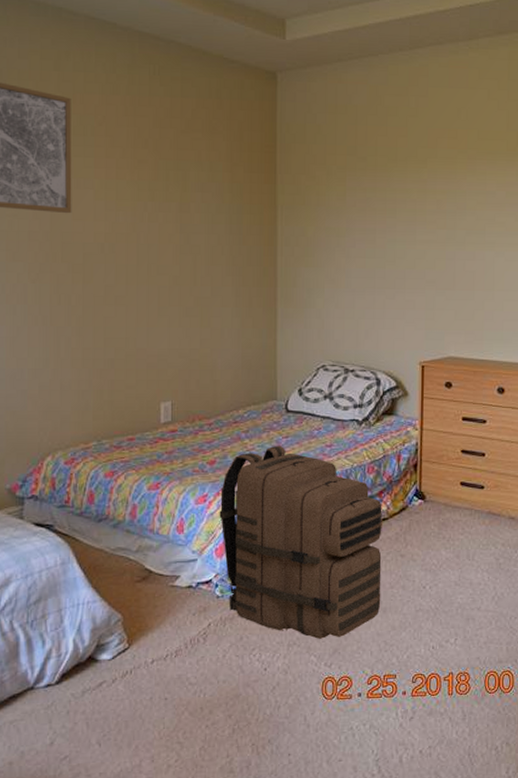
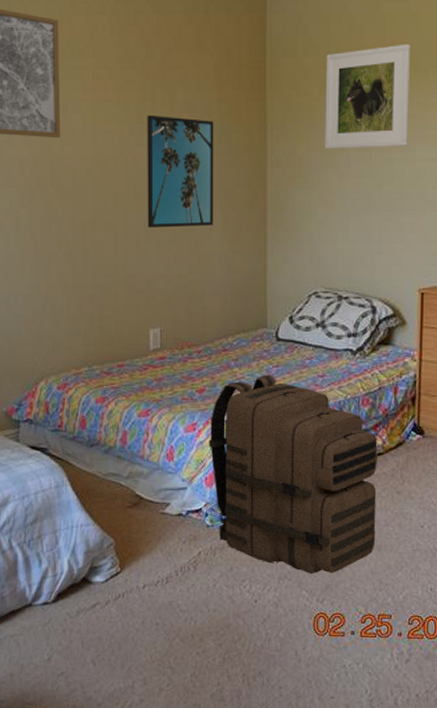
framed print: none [159,193,226,303] -> present [147,114,214,228]
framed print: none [332,135,410,231] -> present [325,43,410,150]

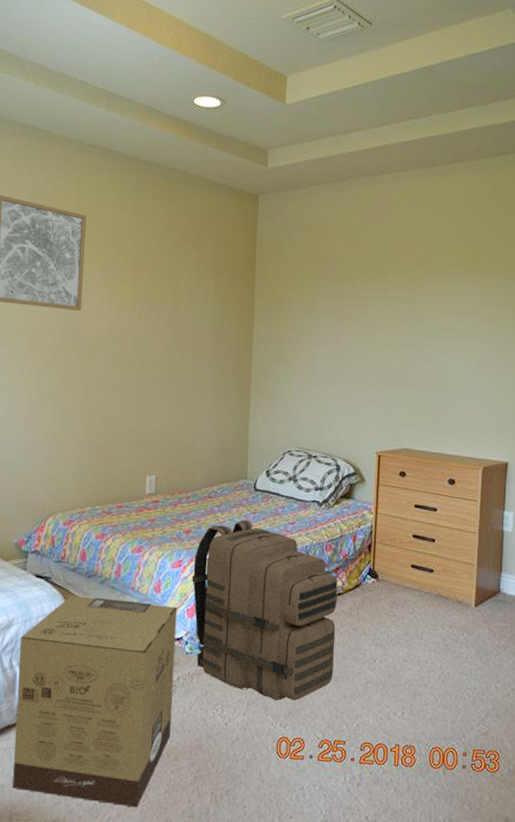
cardboard box: none [18,468,194,693] -> present [13,595,178,808]
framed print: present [147,114,214,228] -> none [150,295,210,391]
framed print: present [325,43,410,150] -> none [301,249,374,333]

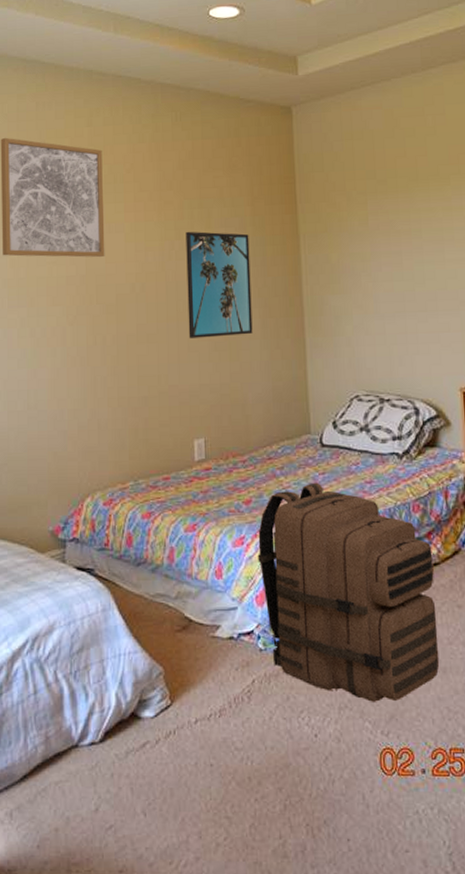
cardboard box: present [13,595,178,808] -> none [64,589,250,849]
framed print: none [150,295,210,391] -> present [186,231,253,338]

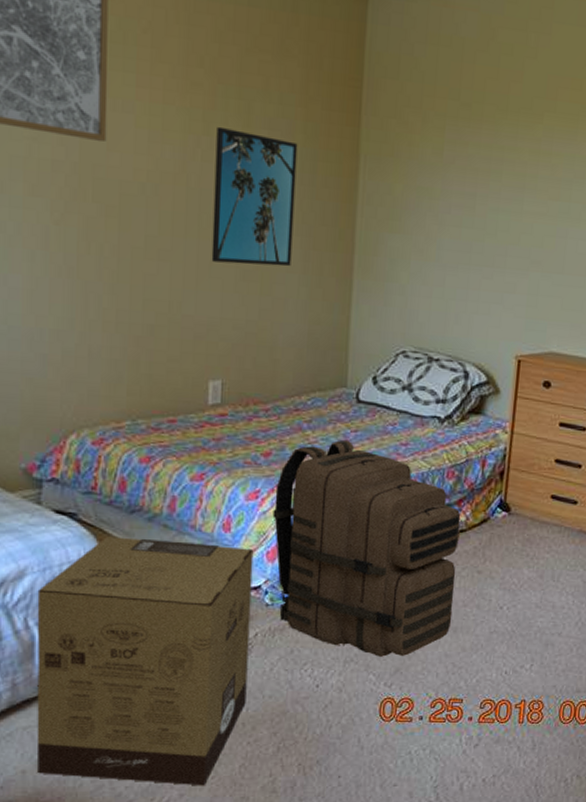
cardboard box: none [64,589,250,849] -> present [37,536,254,786]

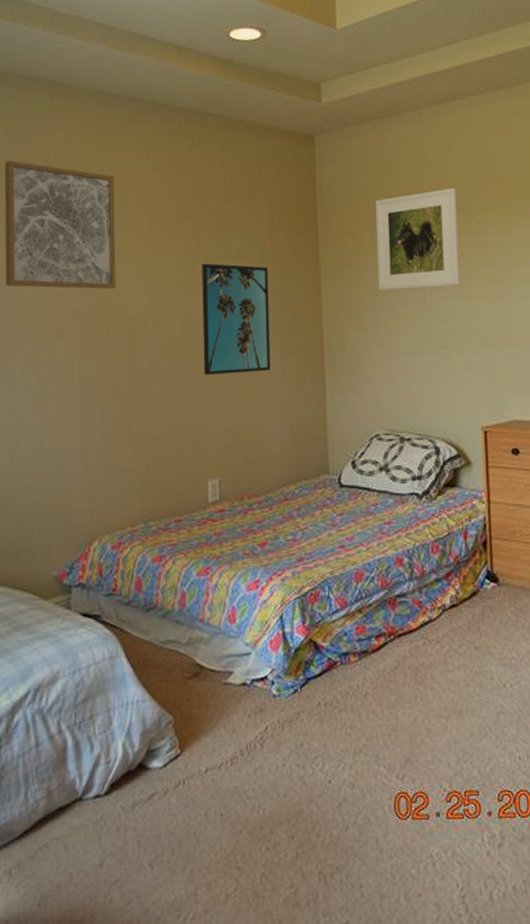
cardboard box: present [37,536,254,786] -> none [68,635,262,900]
backpack: present [272,439,461,657] -> none [272,523,456,746]
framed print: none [424,80,526,197] -> present [375,187,460,291]

